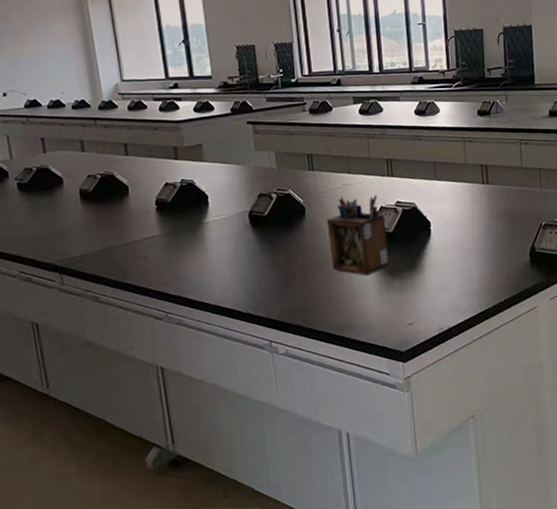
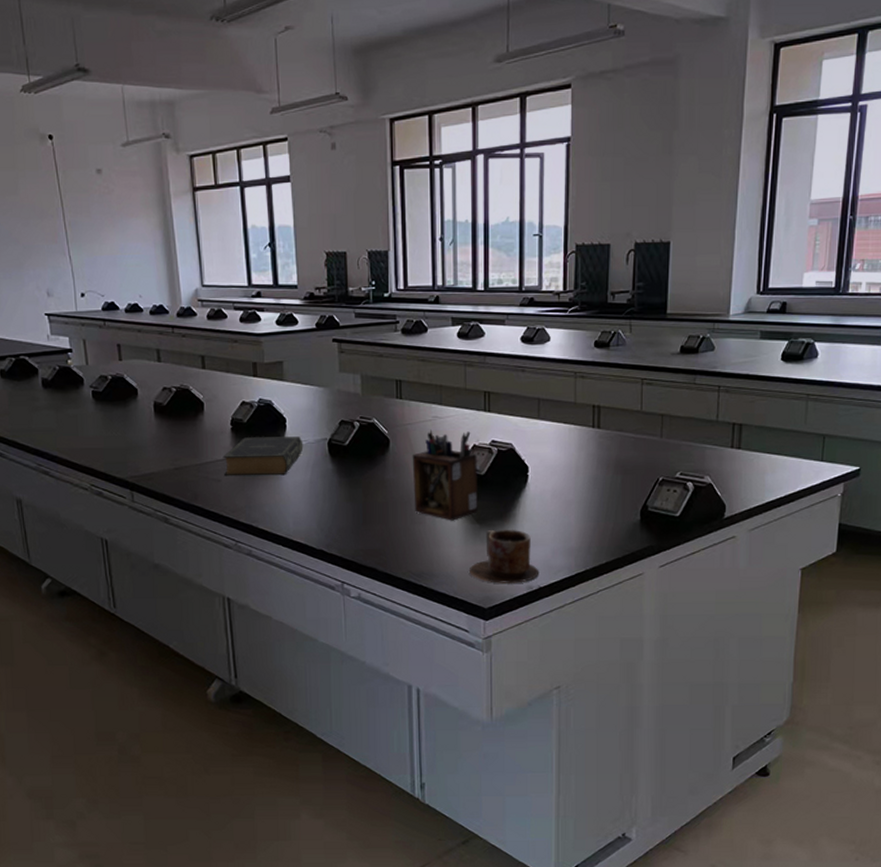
book: none [149,211,226,252] -> present [222,436,304,475]
mug: none [386,278,448,328] -> present [470,529,540,583]

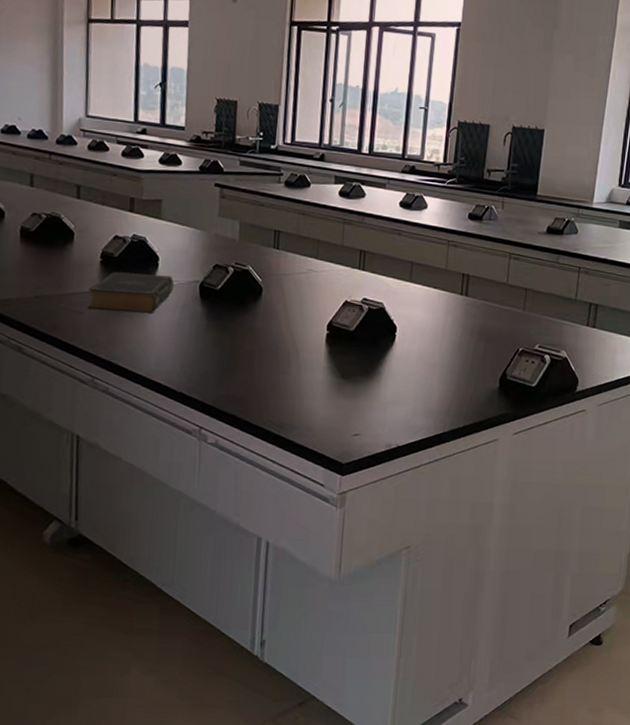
desk organizer: present [412,429,478,521] -> none [281,282,348,374]
mug: present [470,529,540,583] -> none [330,386,399,441]

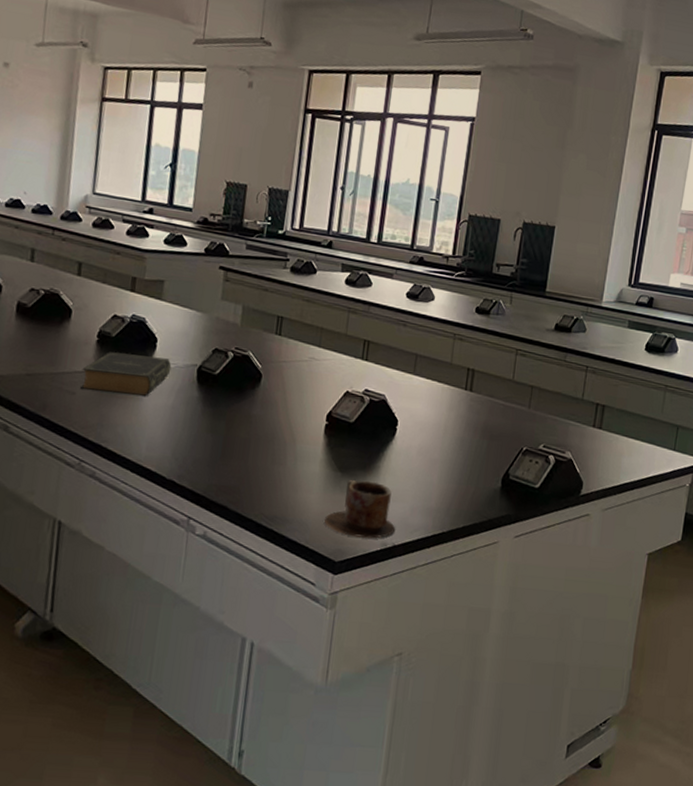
mug: none [330,386,399,441] -> present [324,480,396,539]

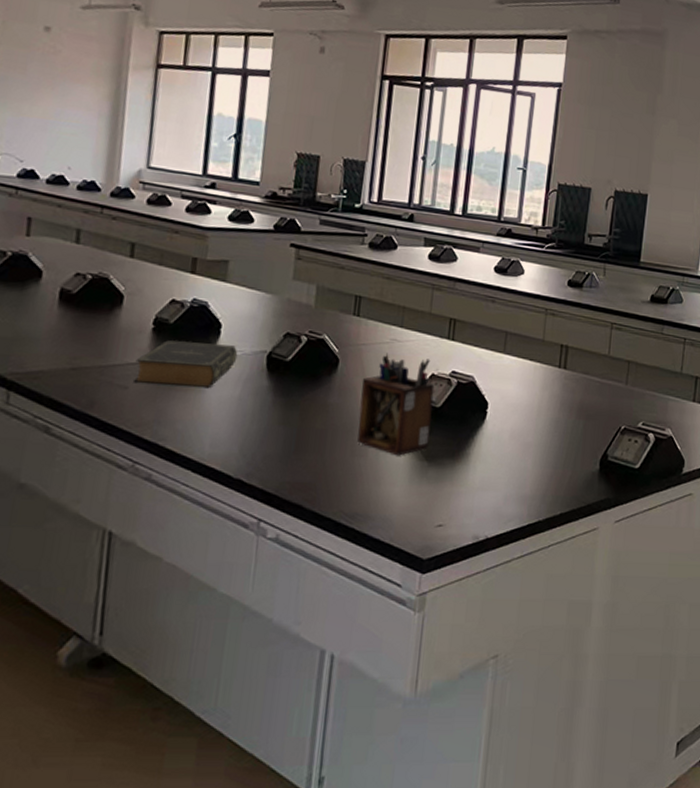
desk organizer: none [277,370,349,466] -> present [357,353,435,456]
mug: present [324,480,396,539] -> none [410,469,488,532]

